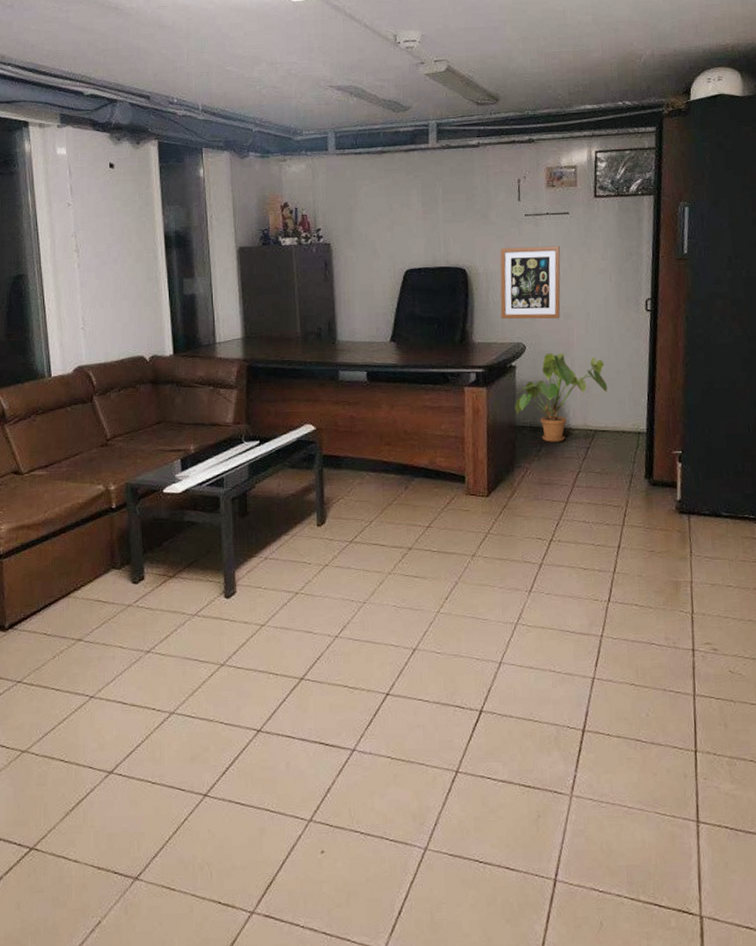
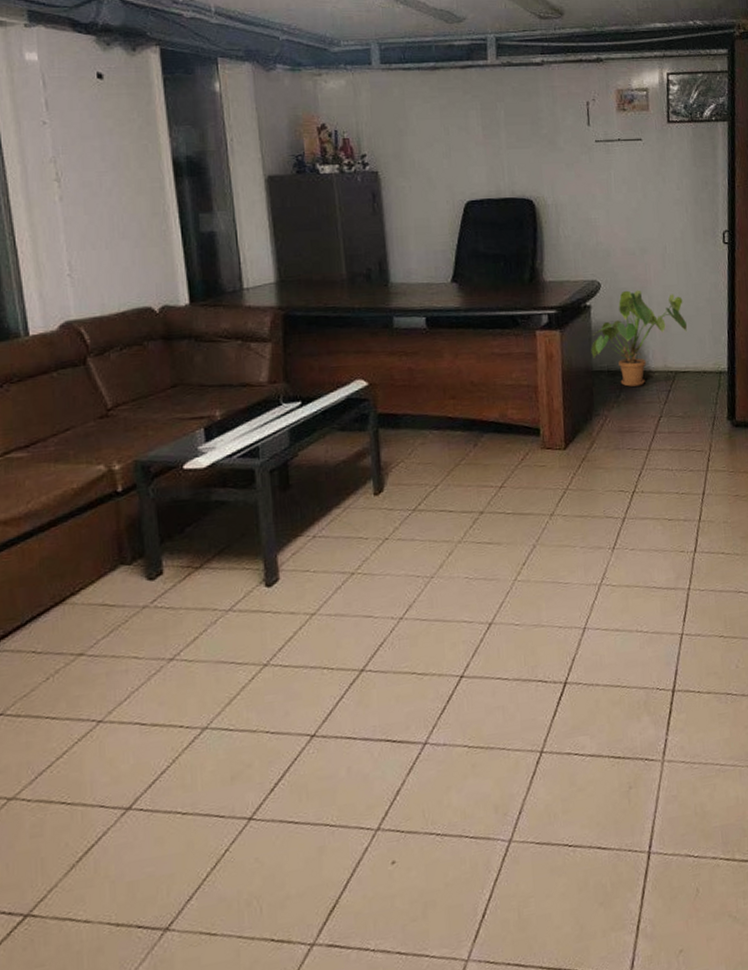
wall art: present [500,245,561,319] -> none [570,174,636,255]

